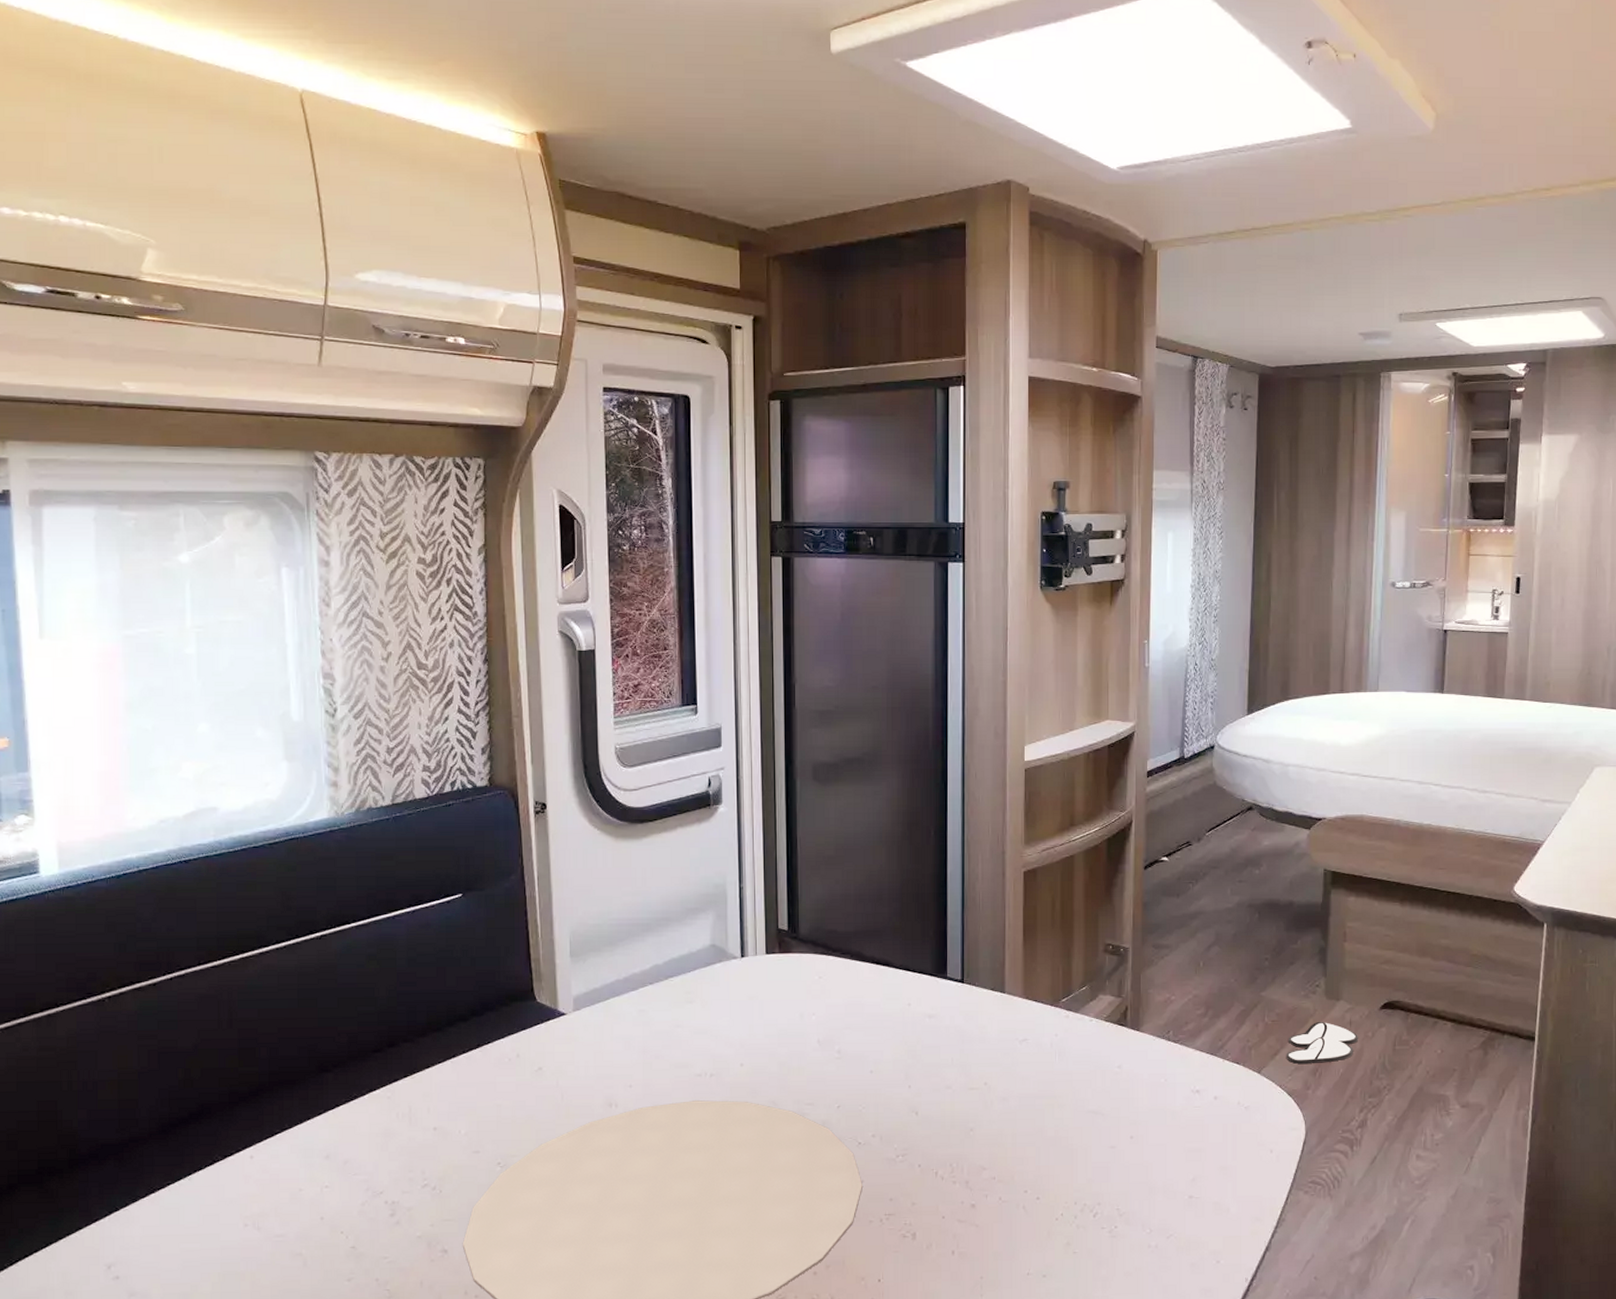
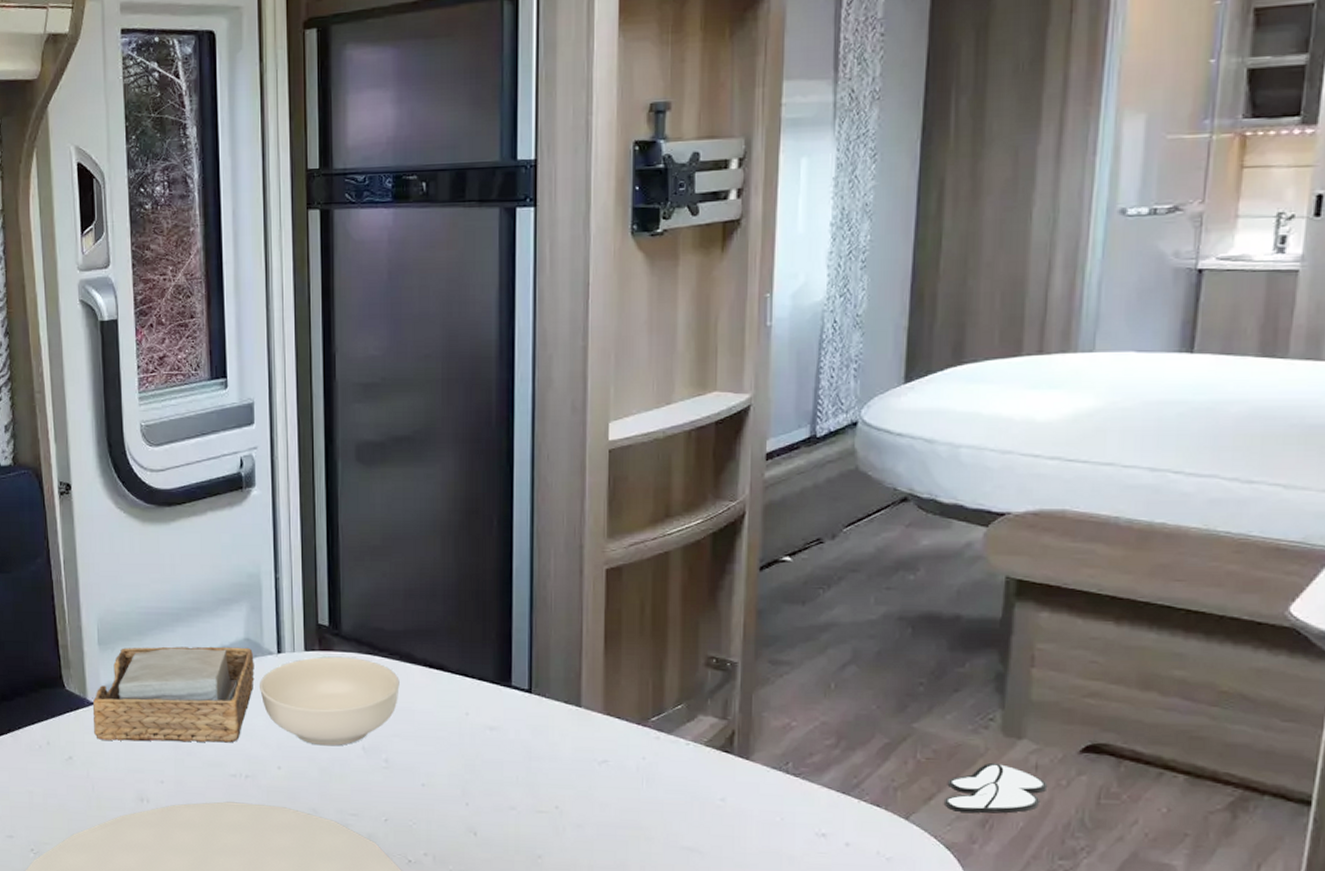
napkin holder: none [563,953,720,1049] -> present [92,646,255,743]
bowl: none [724,958,851,1042] -> present [260,656,400,746]

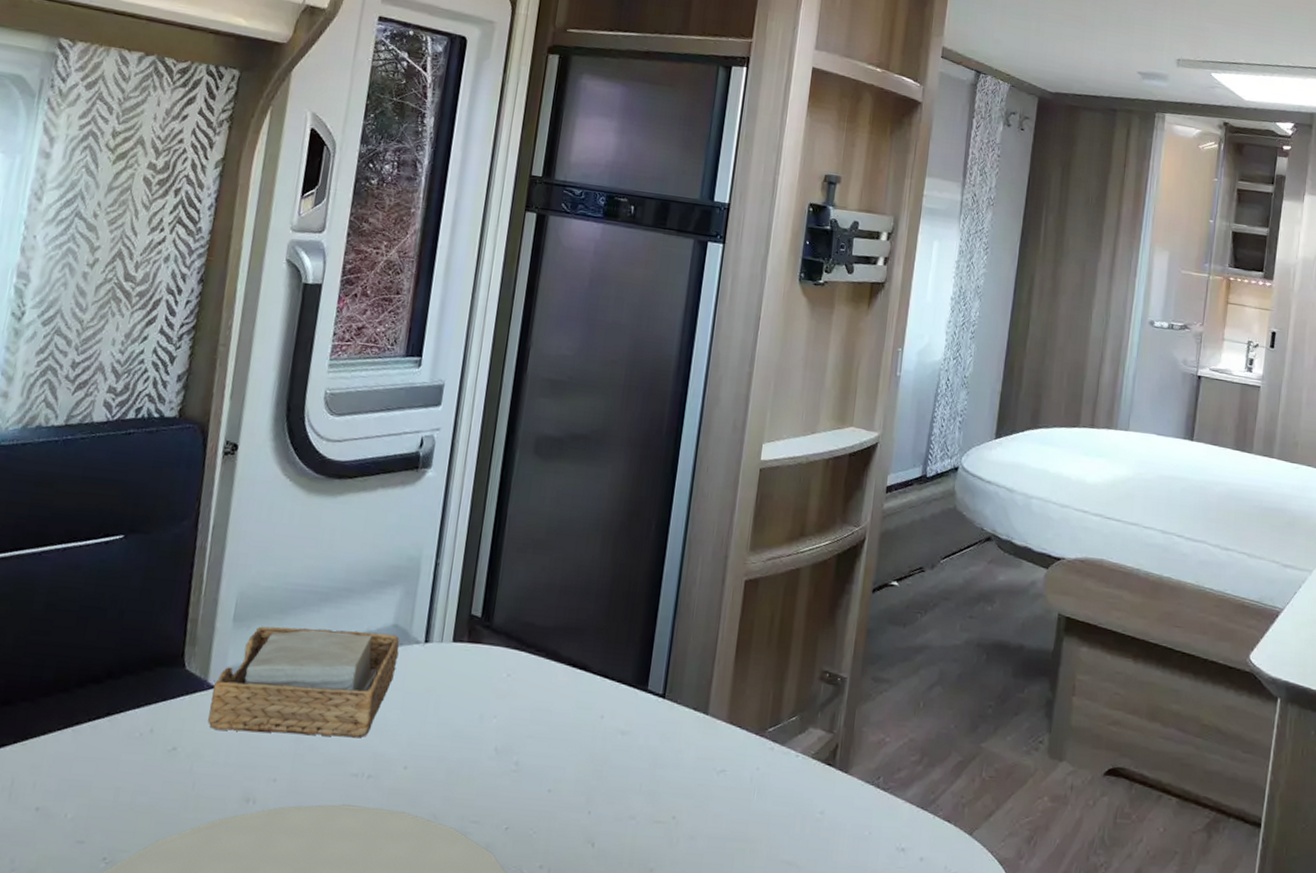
bowl: present [260,656,400,746] -> none [399,649,542,746]
slippers: present [945,762,1048,813] -> none [1001,782,1079,830]

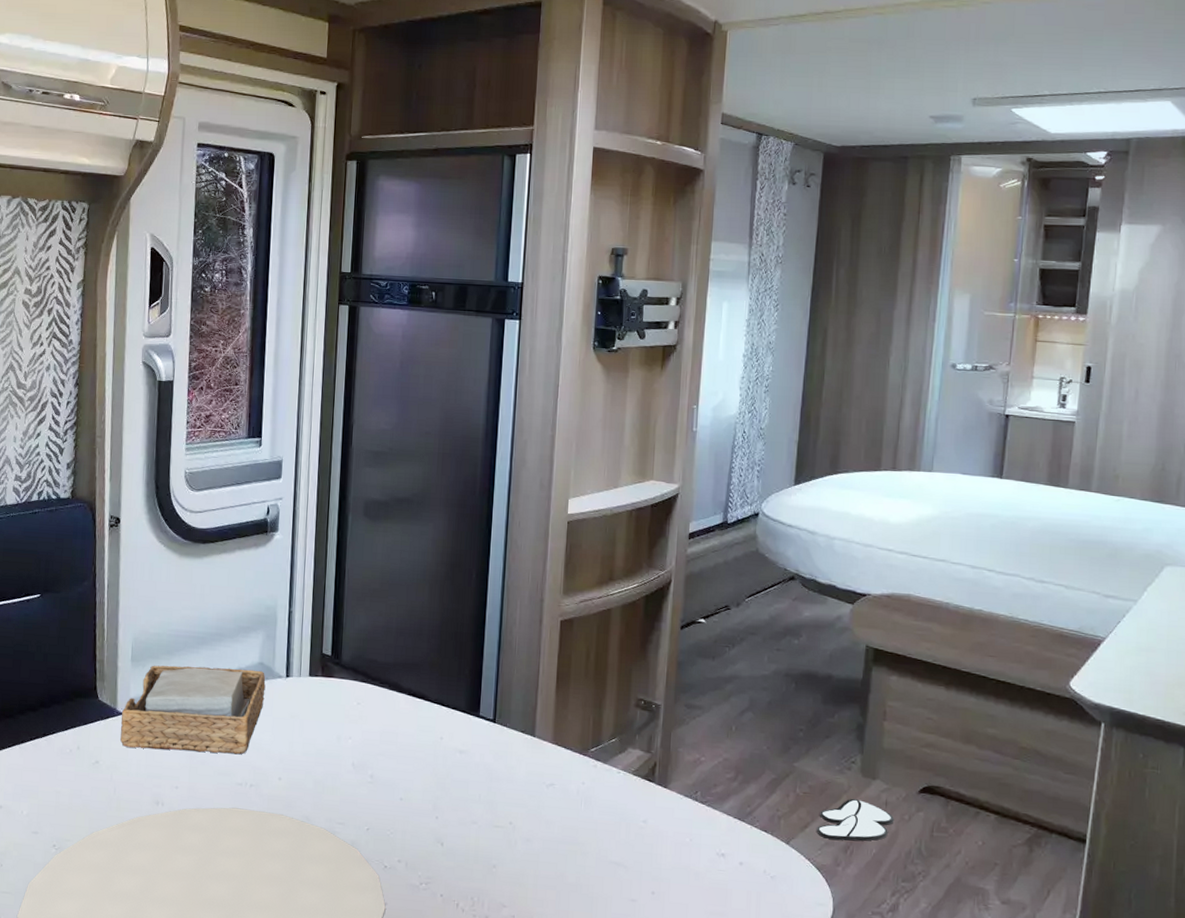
slippers: none [1001,782,1079,830] -> present [817,798,895,841]

